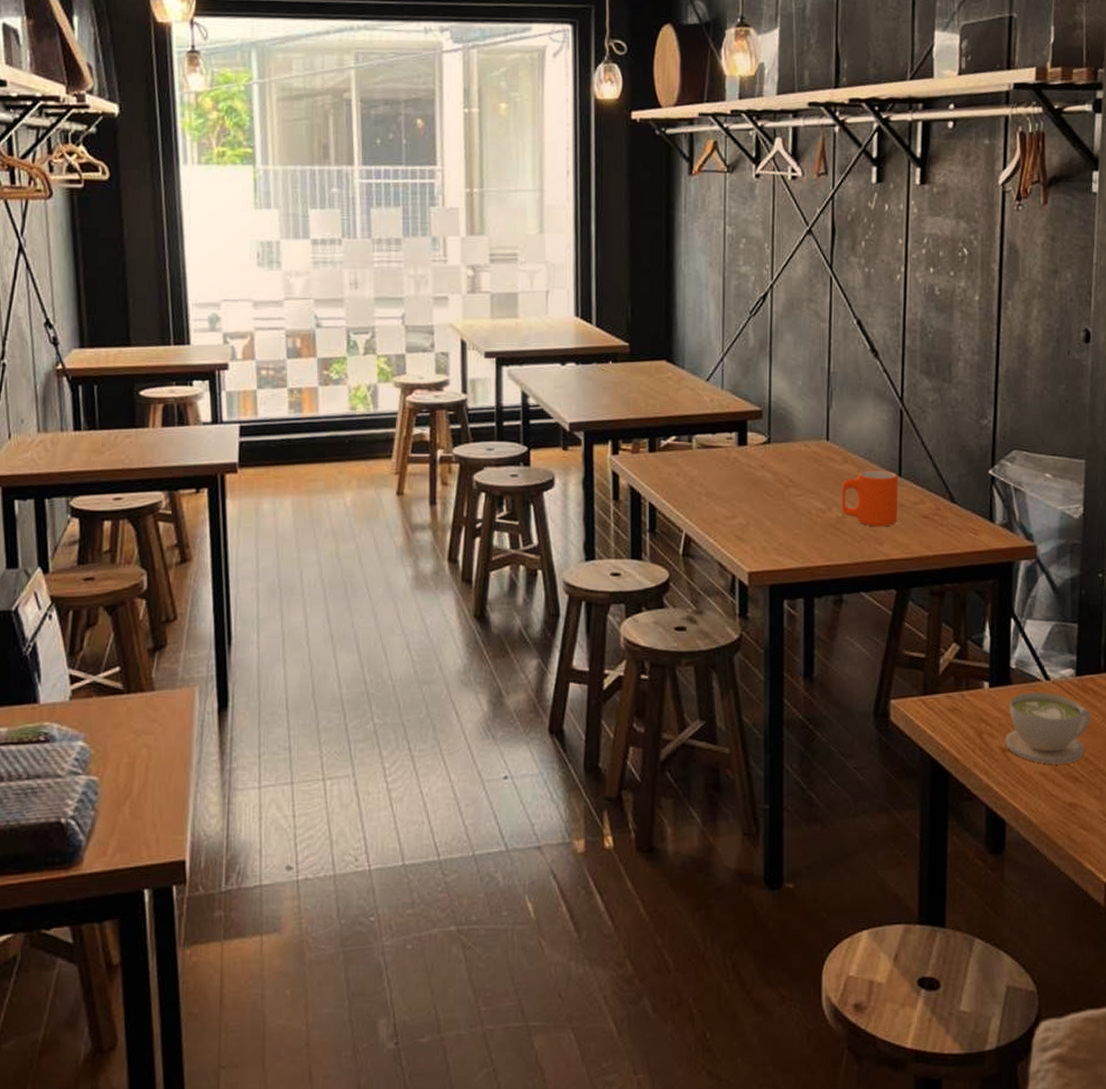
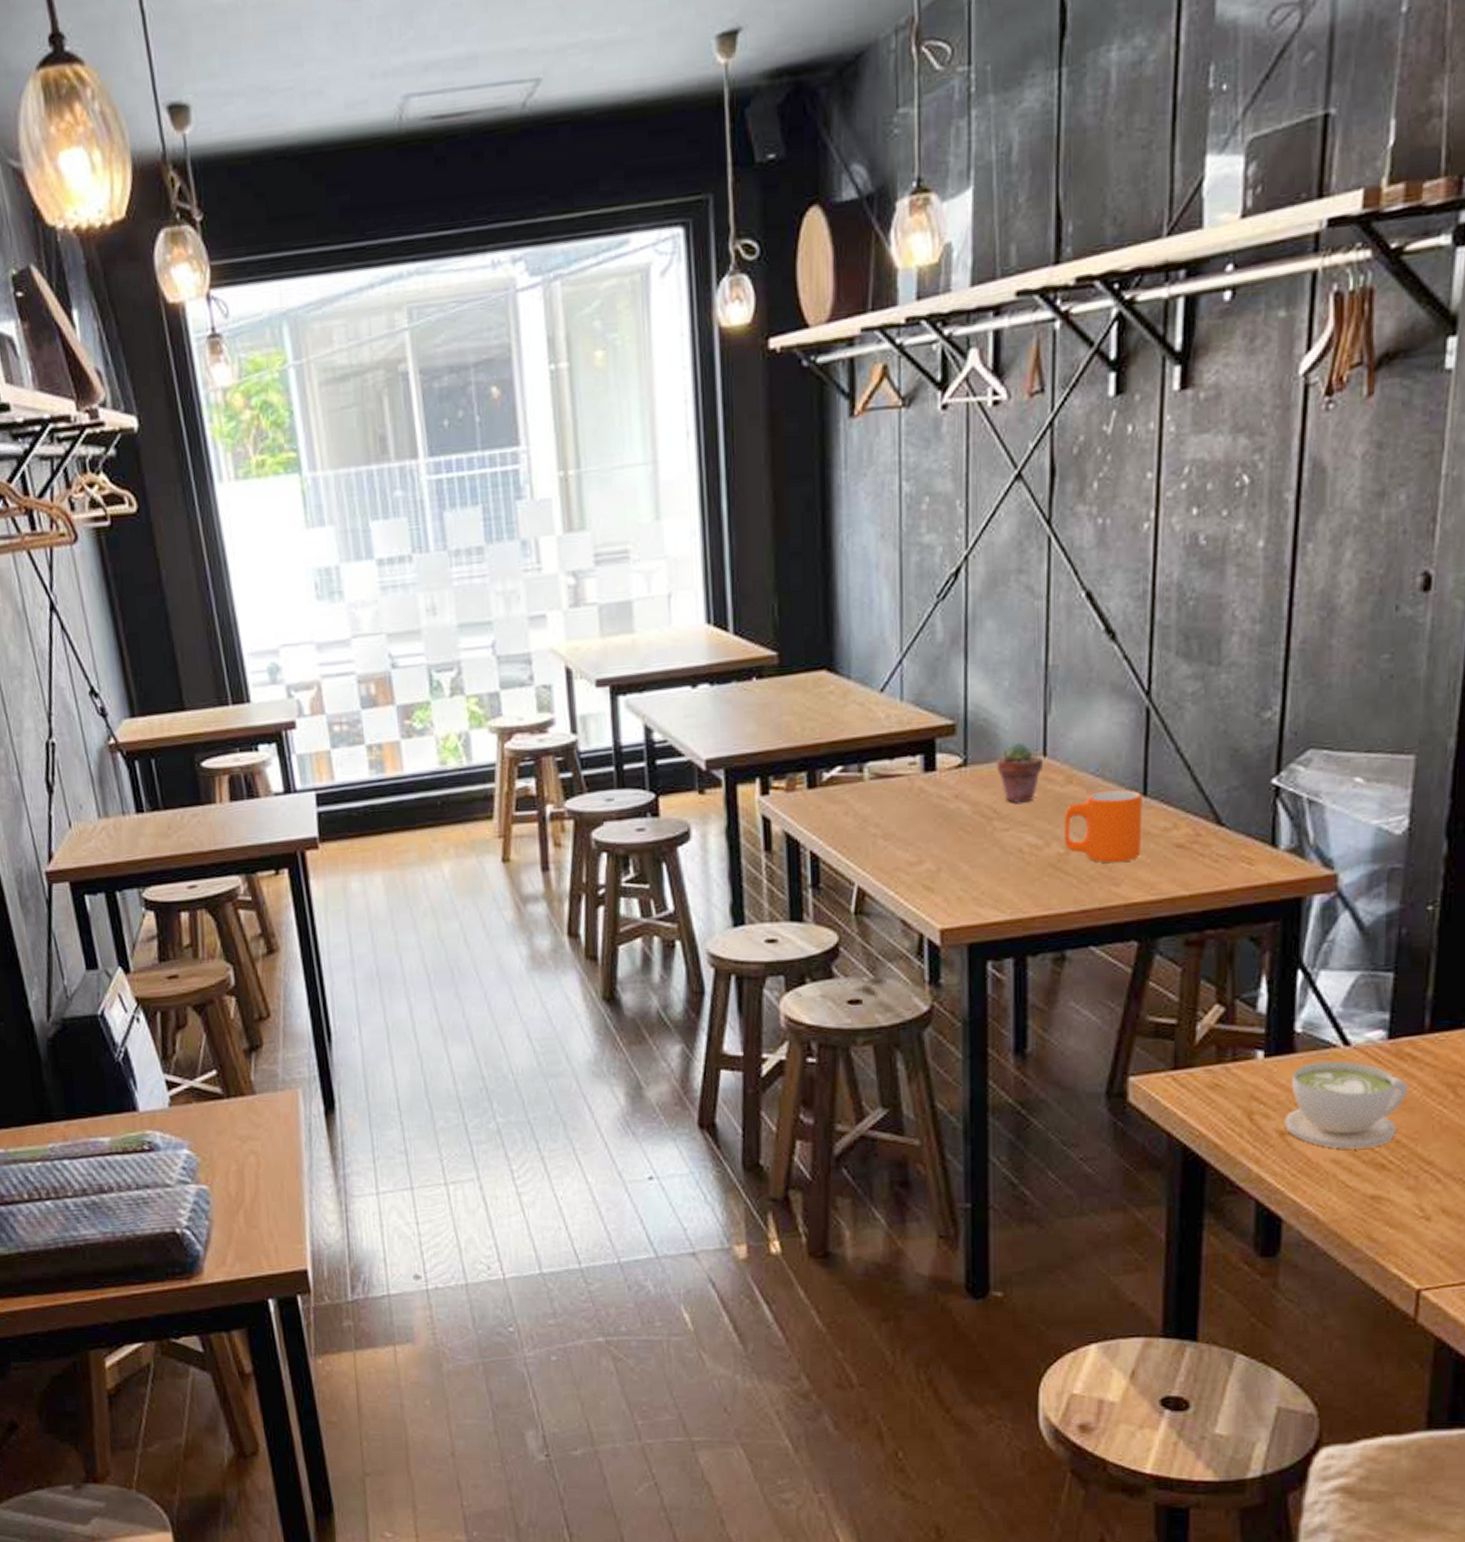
potted succulent: none [792,428,827,475] -> present [996,742,1044,803]

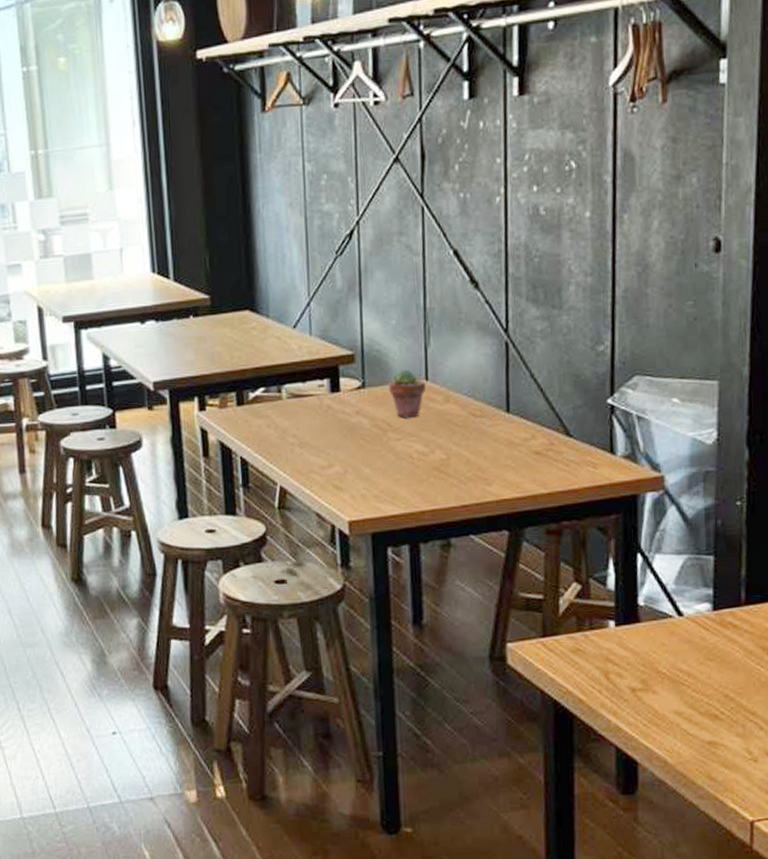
mug: present [1063,789,1143,864] -> none [444,407,507,467]
coffee cup: present [1284,1060,1409,1149] -> none [634,628,732,703]

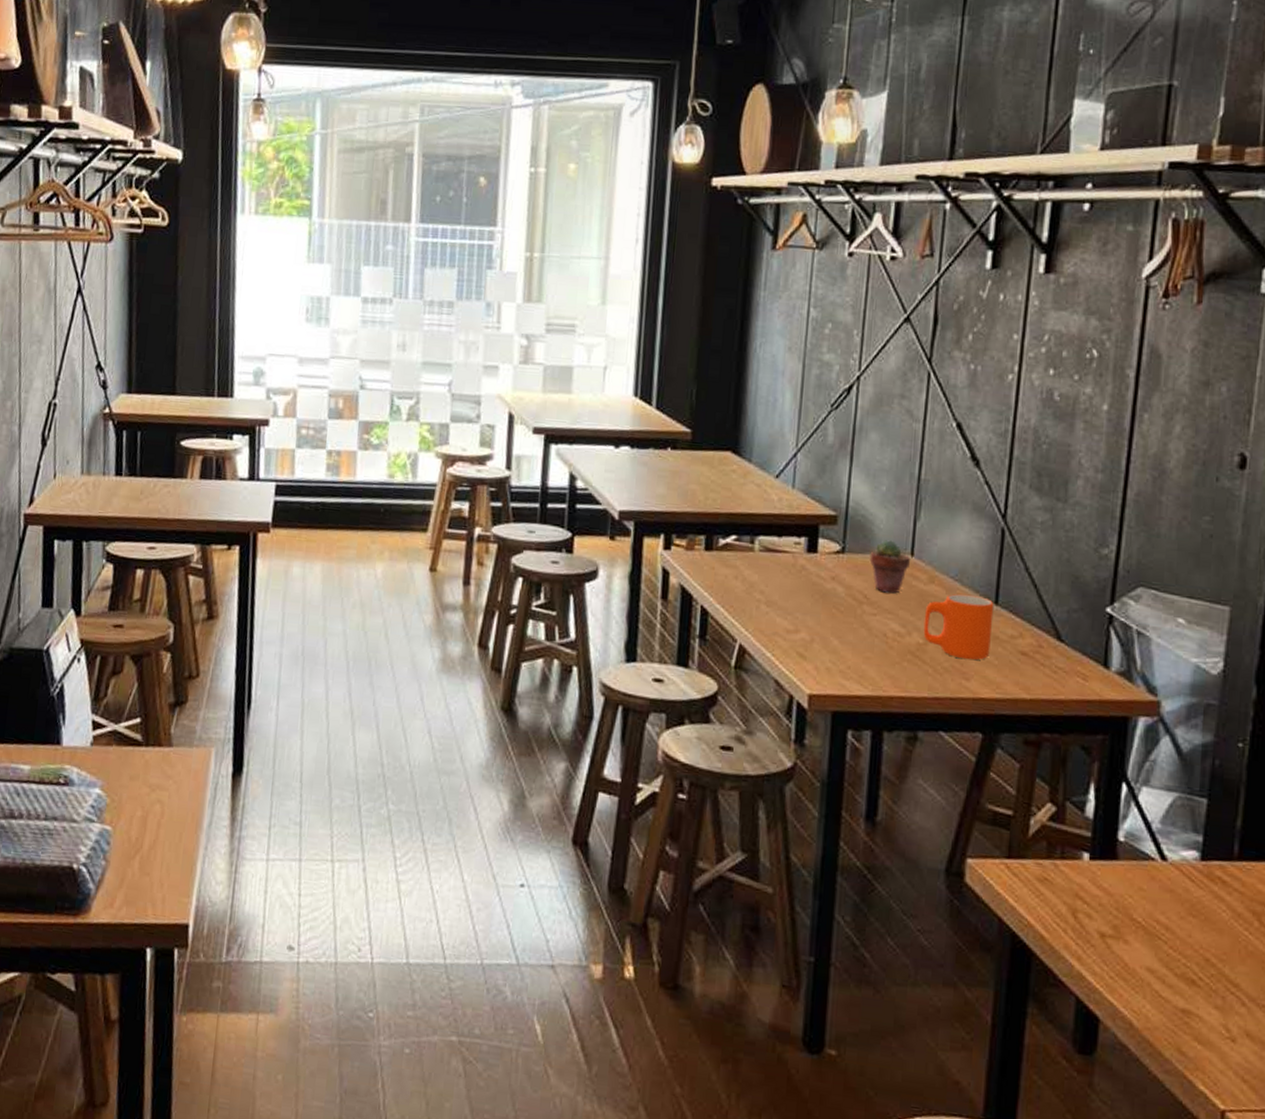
mug: none [444,407,507,467] -> present [923,594,994,661]

